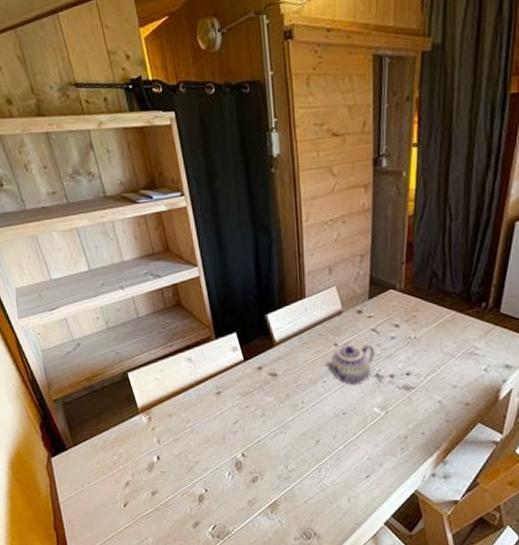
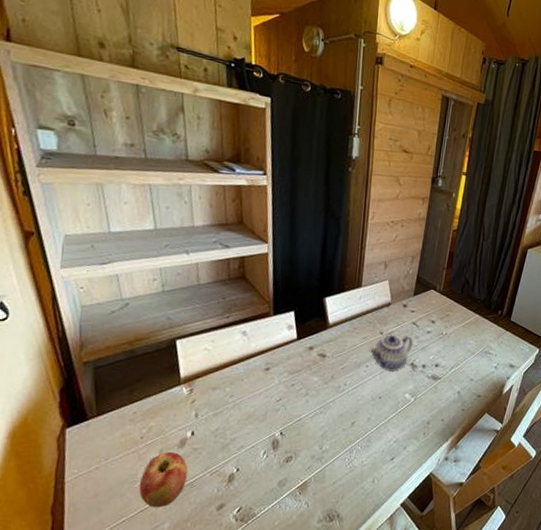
apple: none [120,475,161,525] -> present [138,451,188,508]

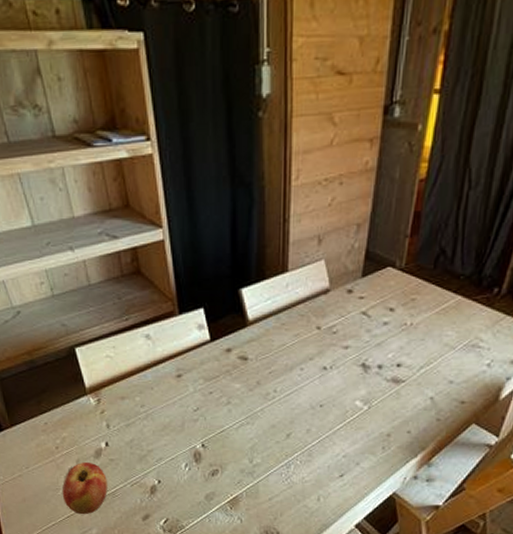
teapot: present [369,335,414,373] -> none [303,330,365,376]

